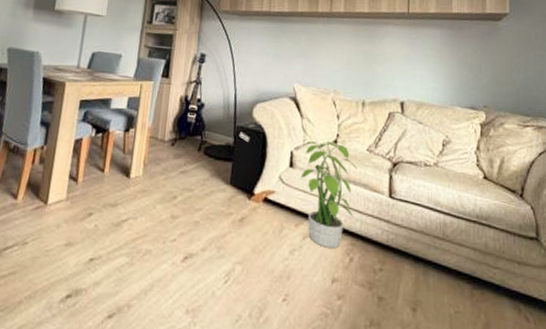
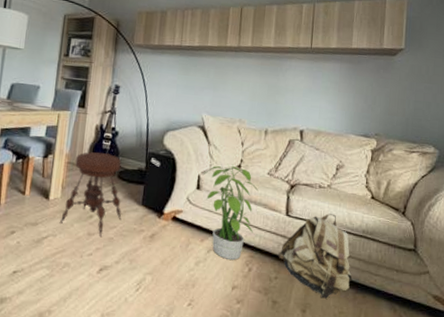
stool: none [140,125,208,221] -> present [59,152,122,238]
backpack: none [382,195,468,295] -> present [278,213,352,299]

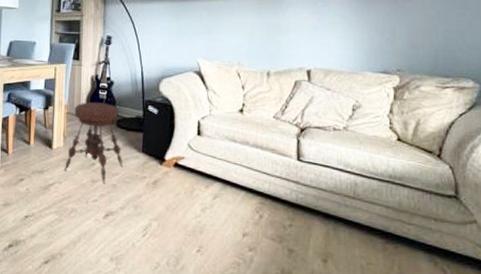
potted plant: present [203,162,259,260] -> none [203,107,265,207]
backpack: present [278,213,352,299] -> none [291,158,380,248]

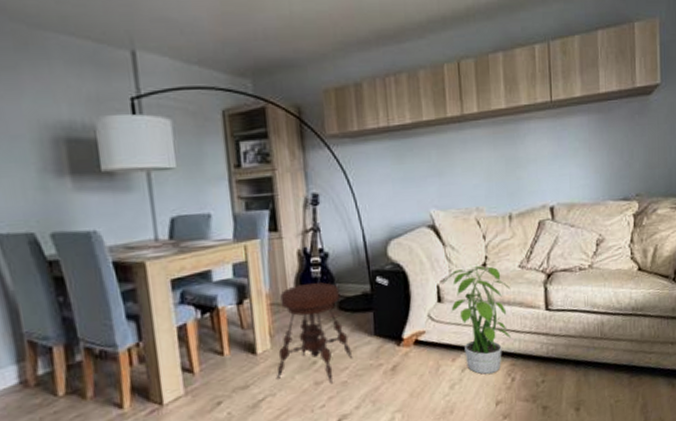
potted plant: none [203,107,265,207] -> present [442,263,511,375]

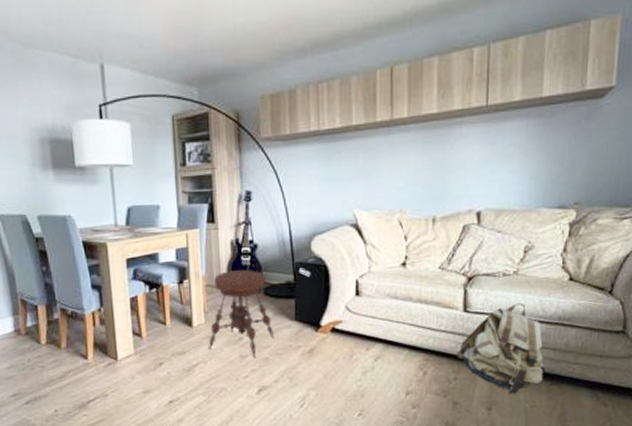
potted plant: present [442,263,511,375] -> none [361,262,429,366]
backpack: none [542,297,626,391] -> present [457,303,546,394]

